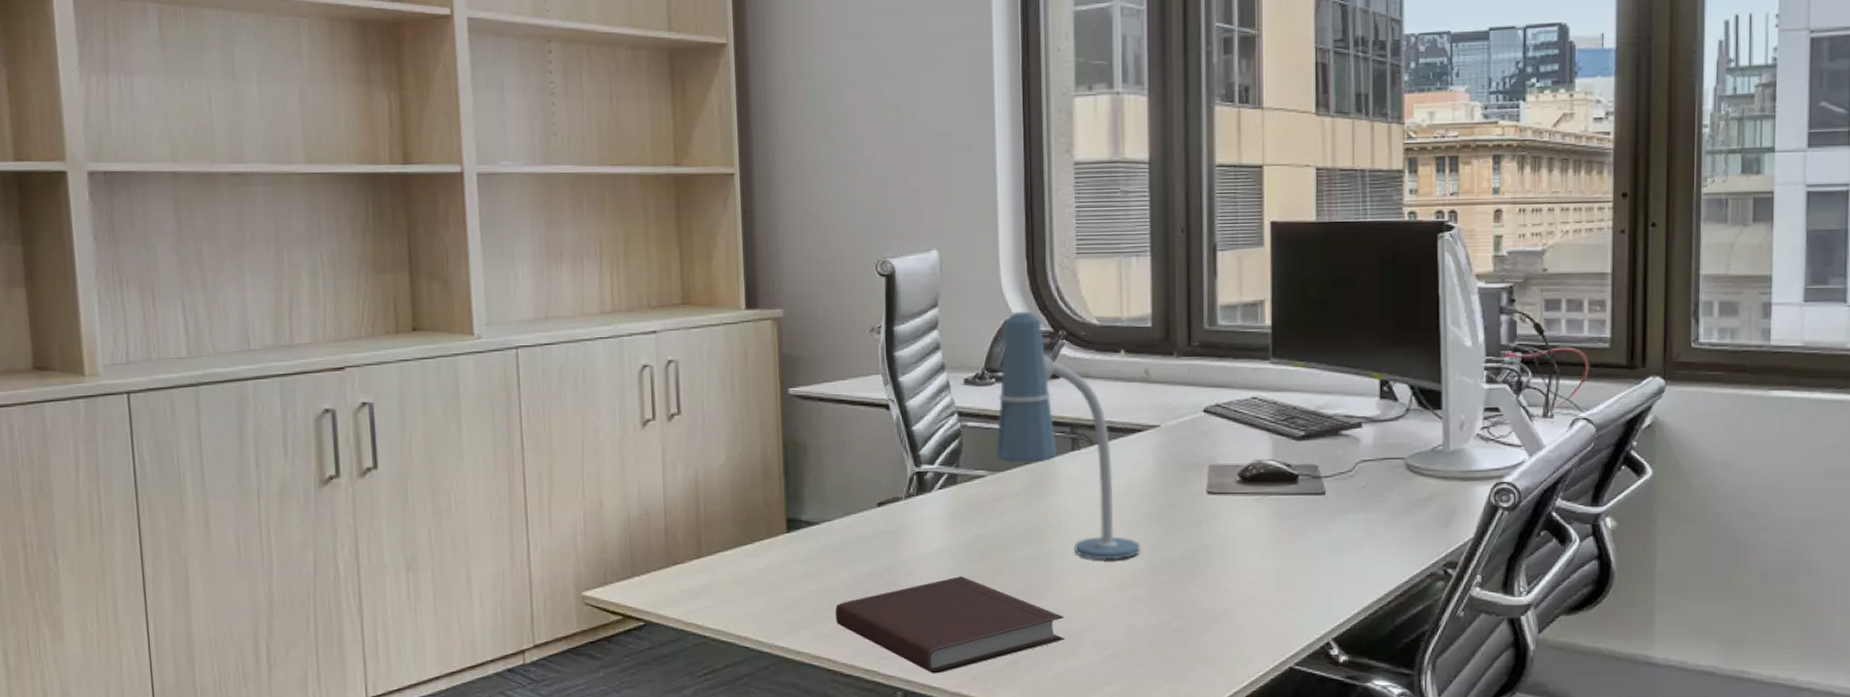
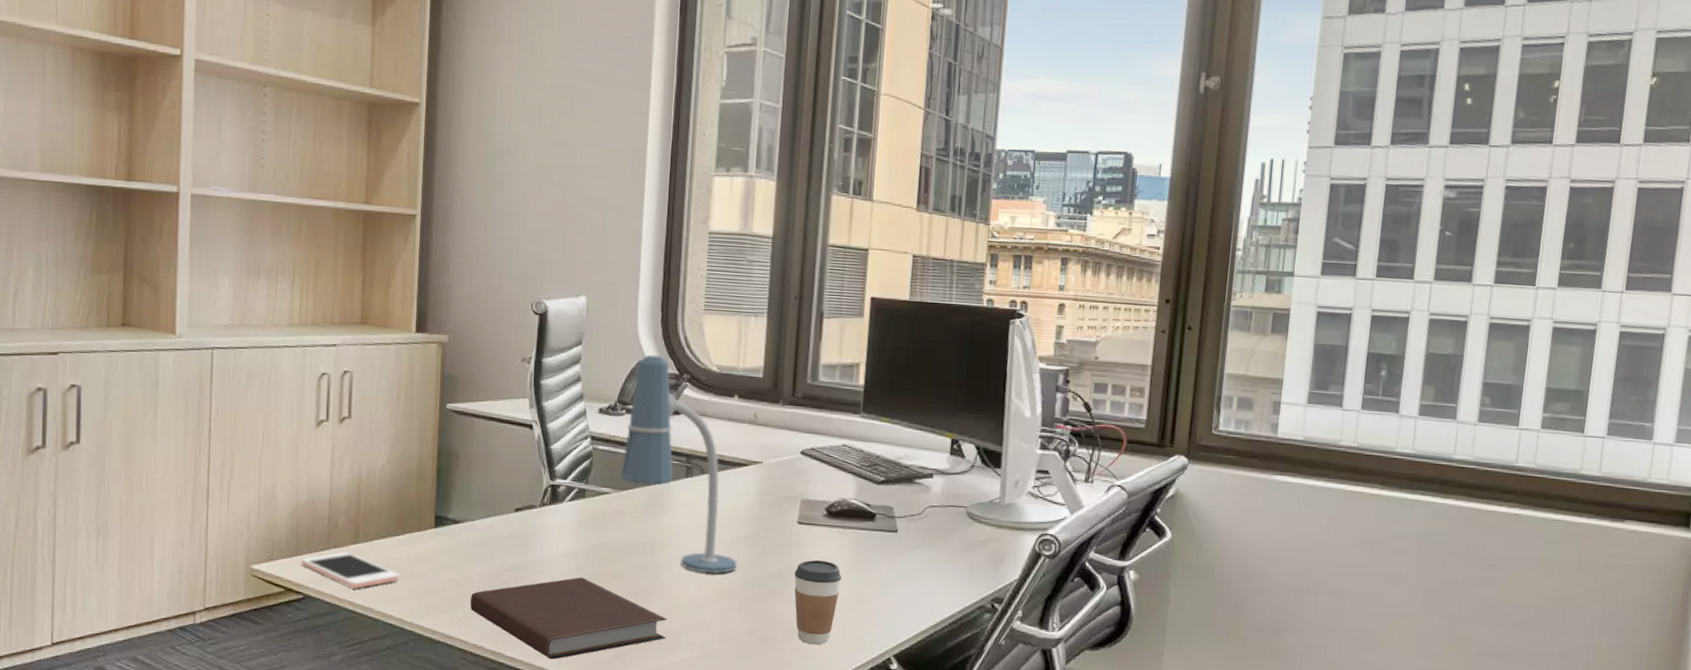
cell phone: none [639,567,753,610] -> present [301,551,400,589]
coffee cup: none [1208,534,1264,634] -> present [794,559,842,646]

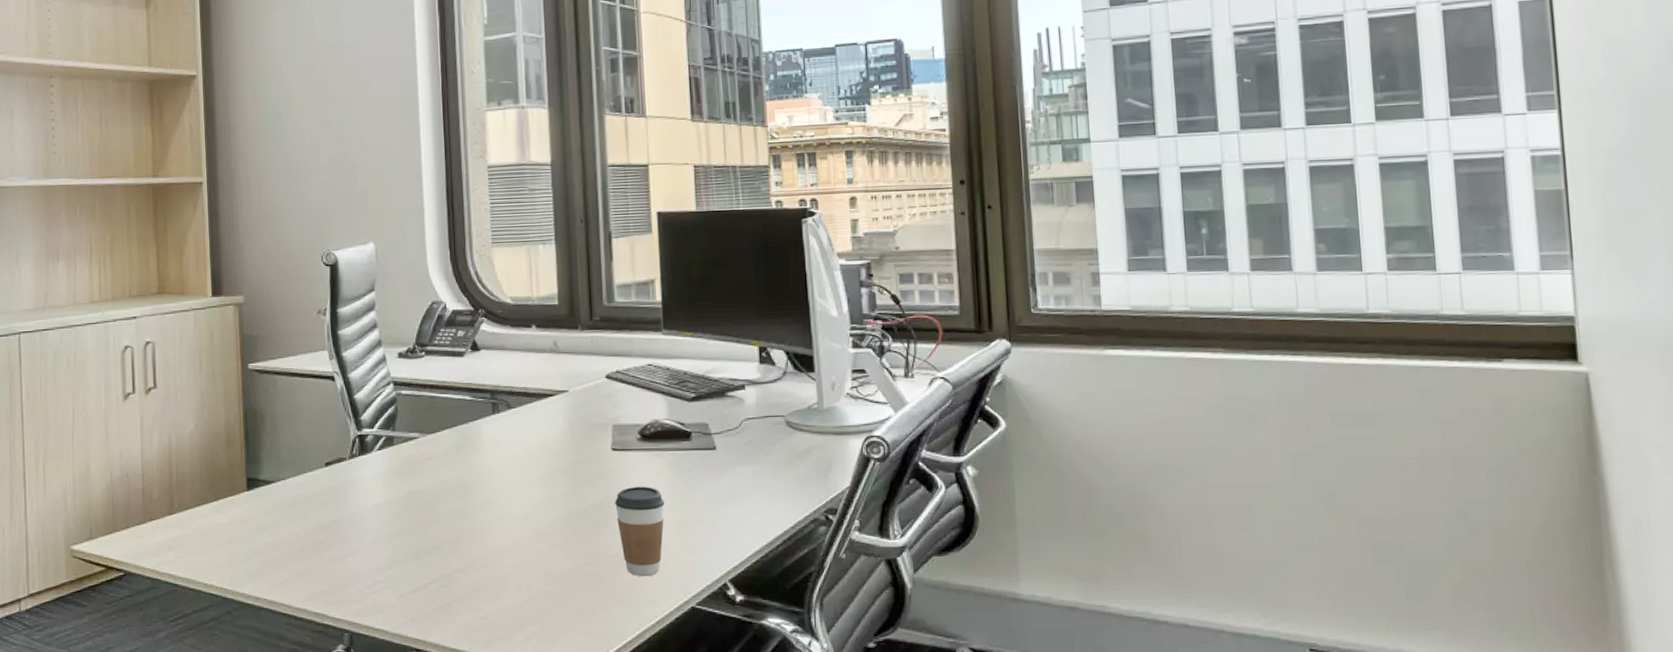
cell phone: present [301,551,400,589] -> none [120,523,218,561]
notebook: present [470,577,667,660] -> none [290,527,491,617]
desk lamp: present [620,354,737,574] -> none [426,293,555,512]

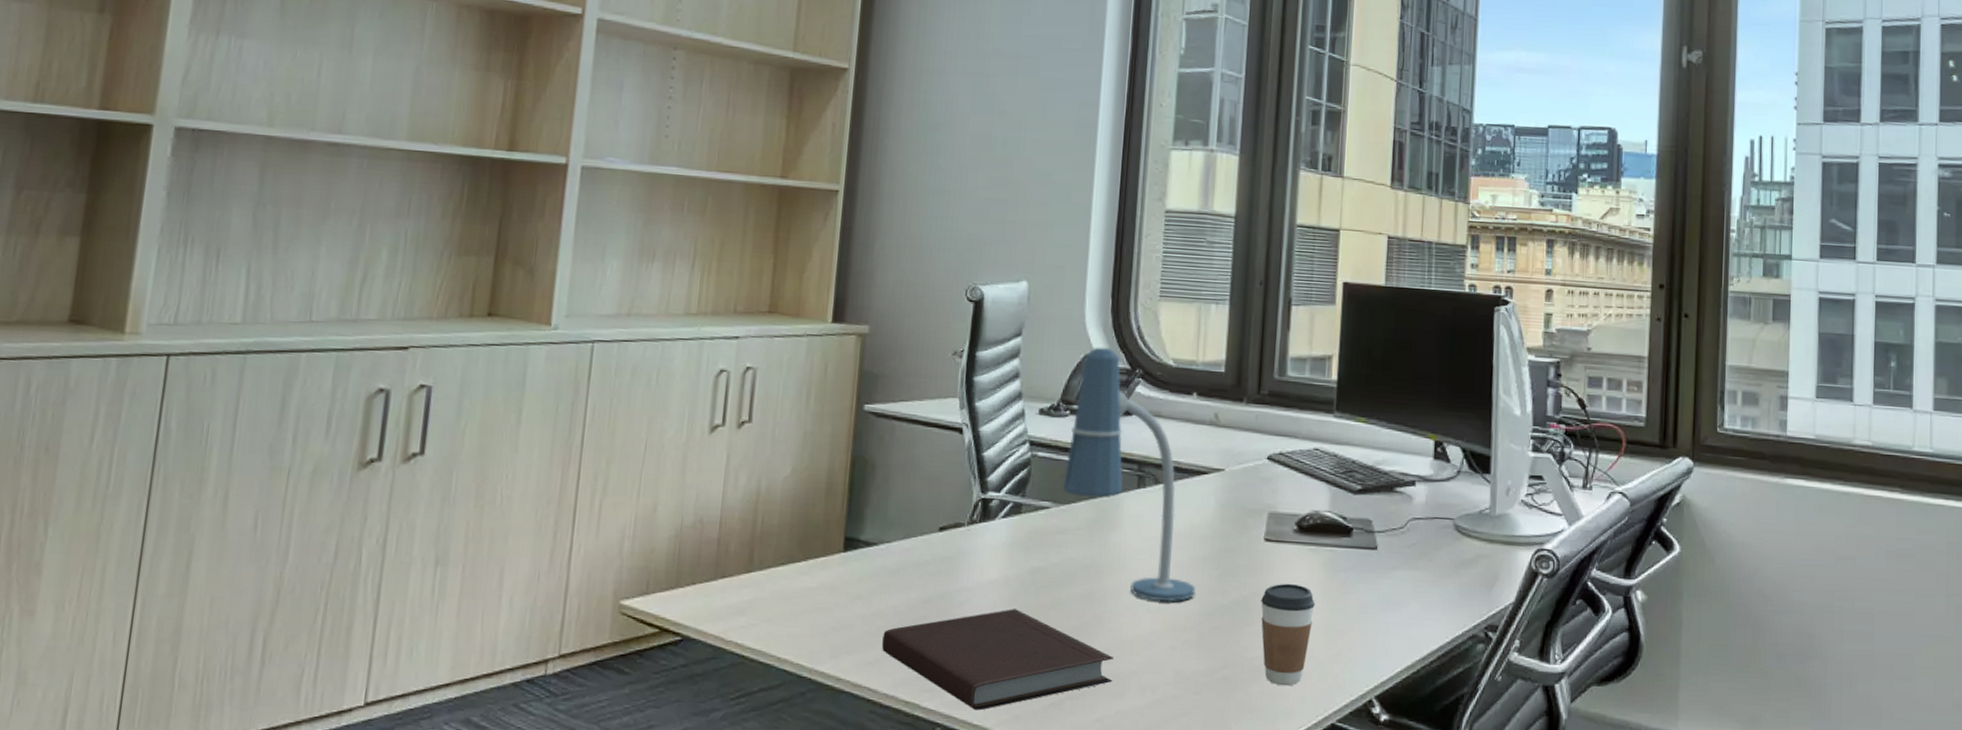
notebook: none [290,527,491,617] -> present [882,609,1114,711]
desk lamp: none [426,293,555,512] -> present [1062,347,1196,602]

